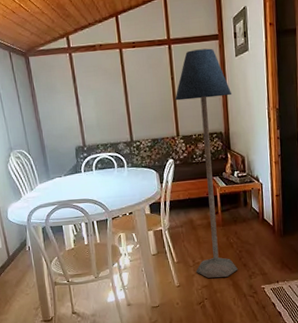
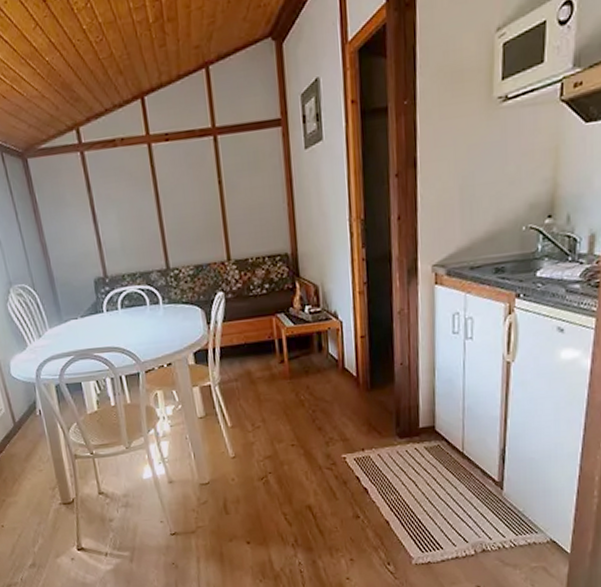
floor lamp: present [175,48,238,278] -> none [224,138,311,446]

